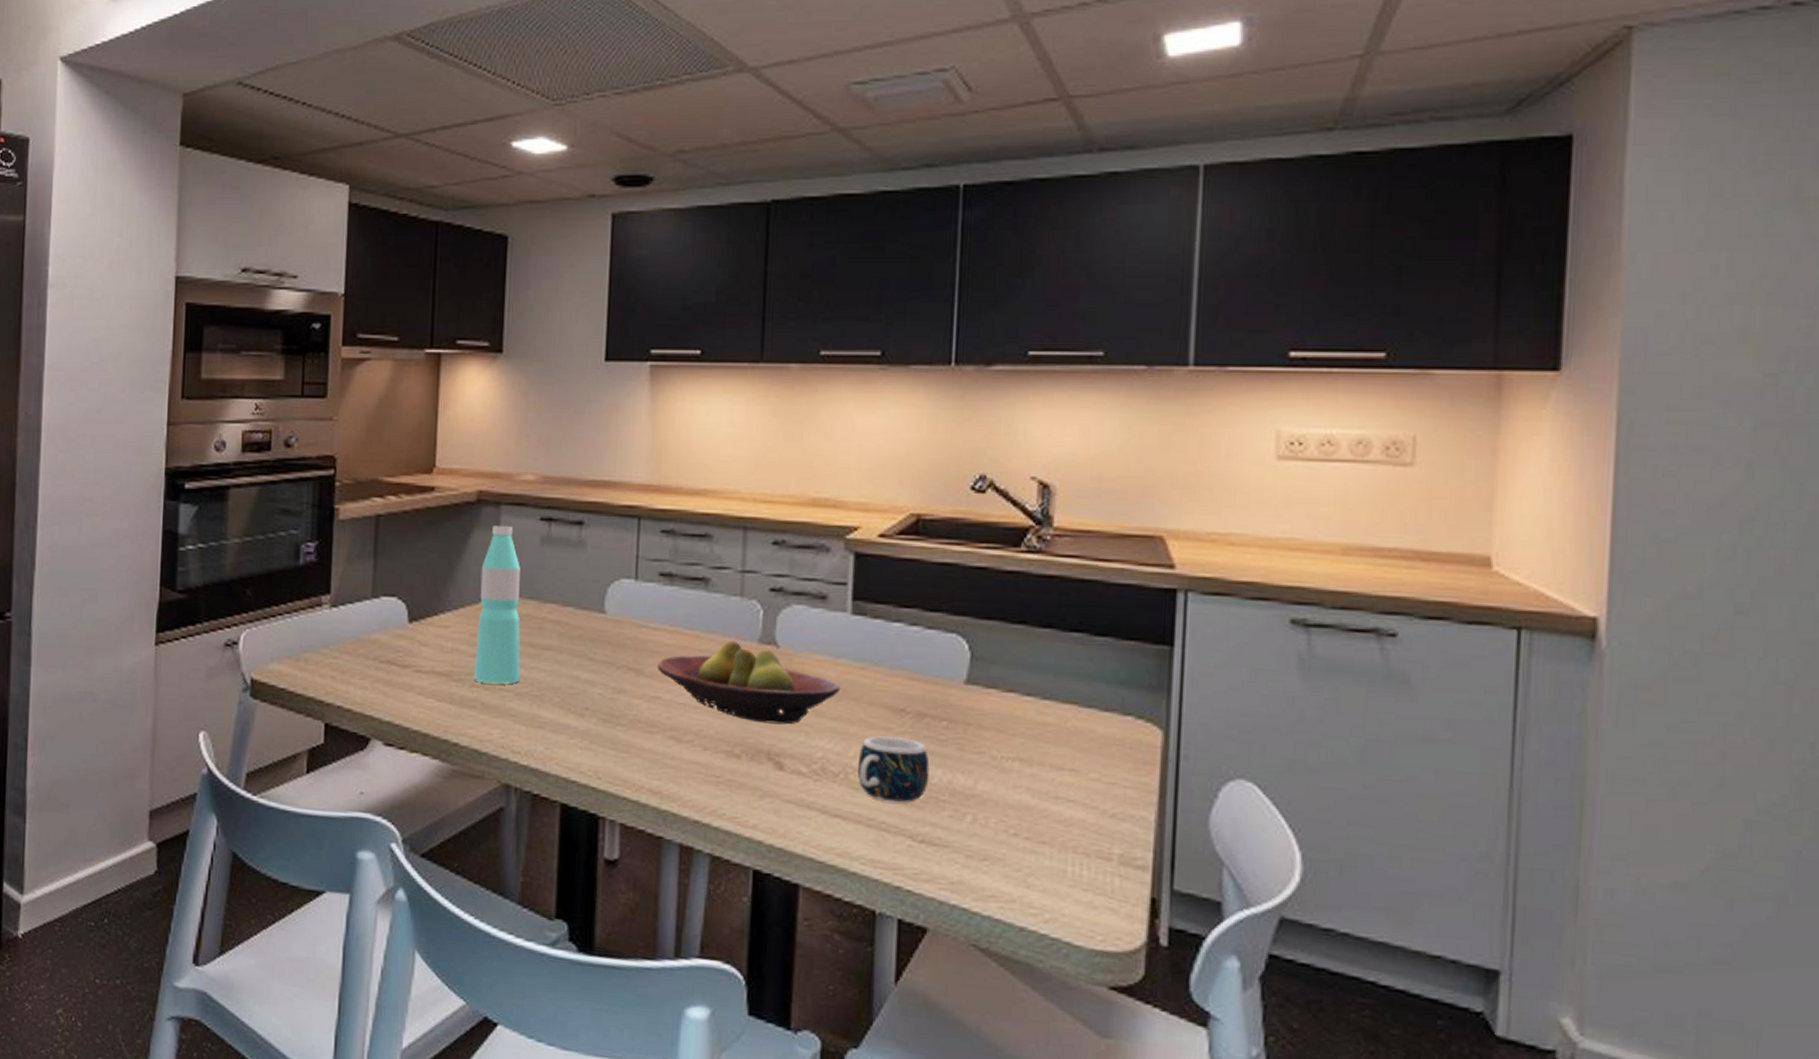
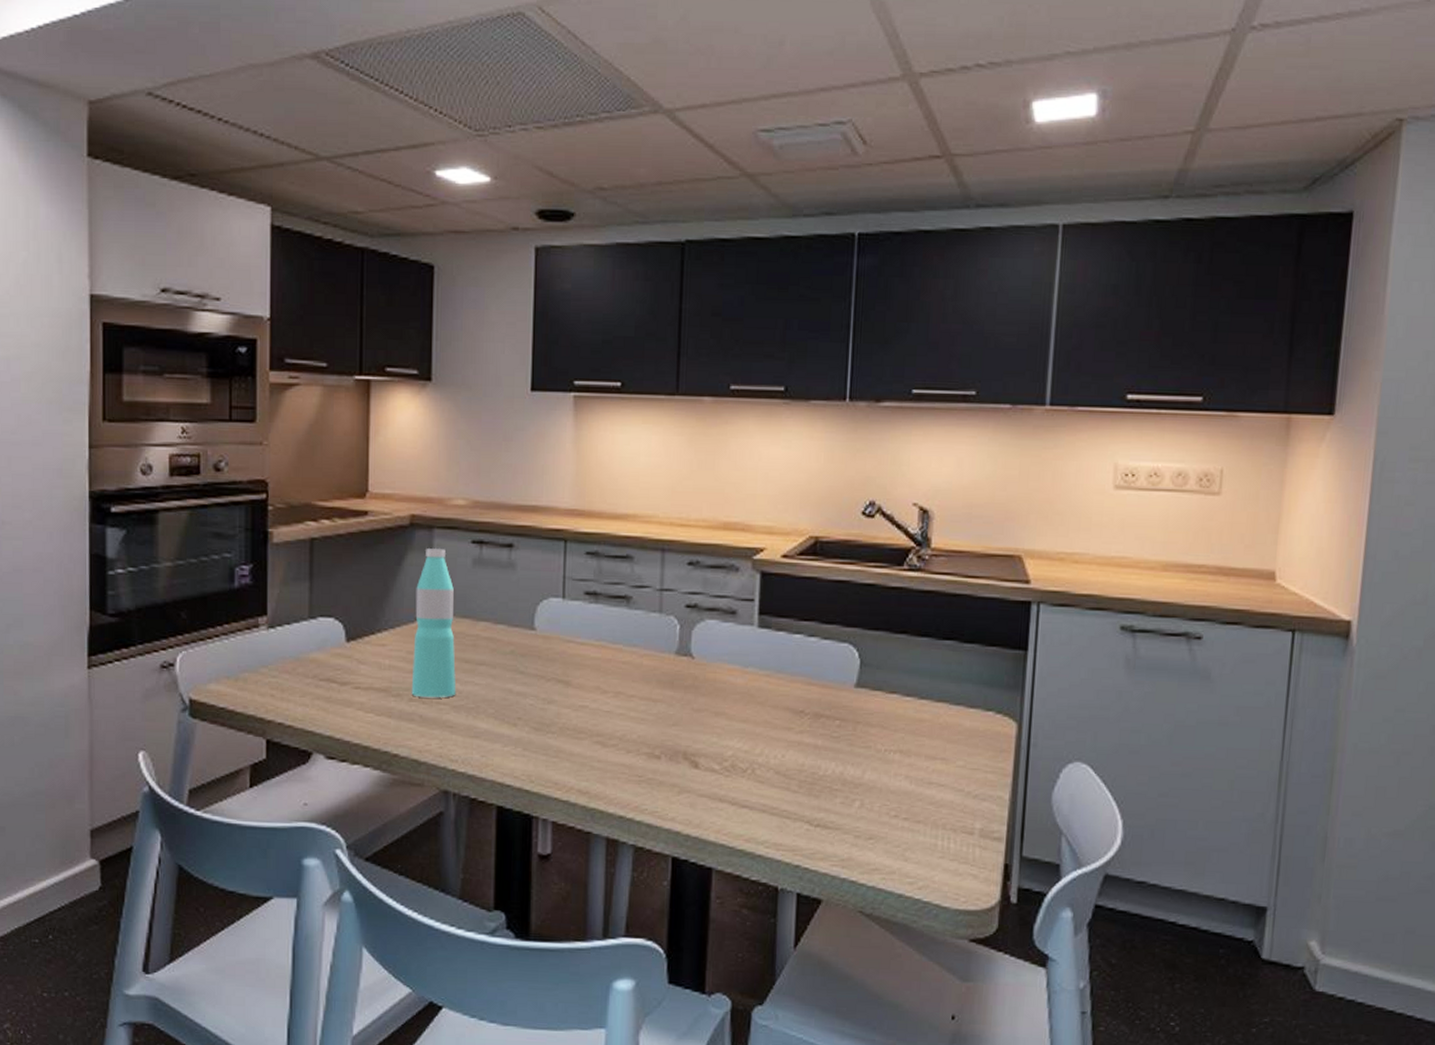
fruit bowl: present [656,640,841,725] -> none [583,652,749,728]
mug: present [857,736,930,803] -> none [762,735,825,793]

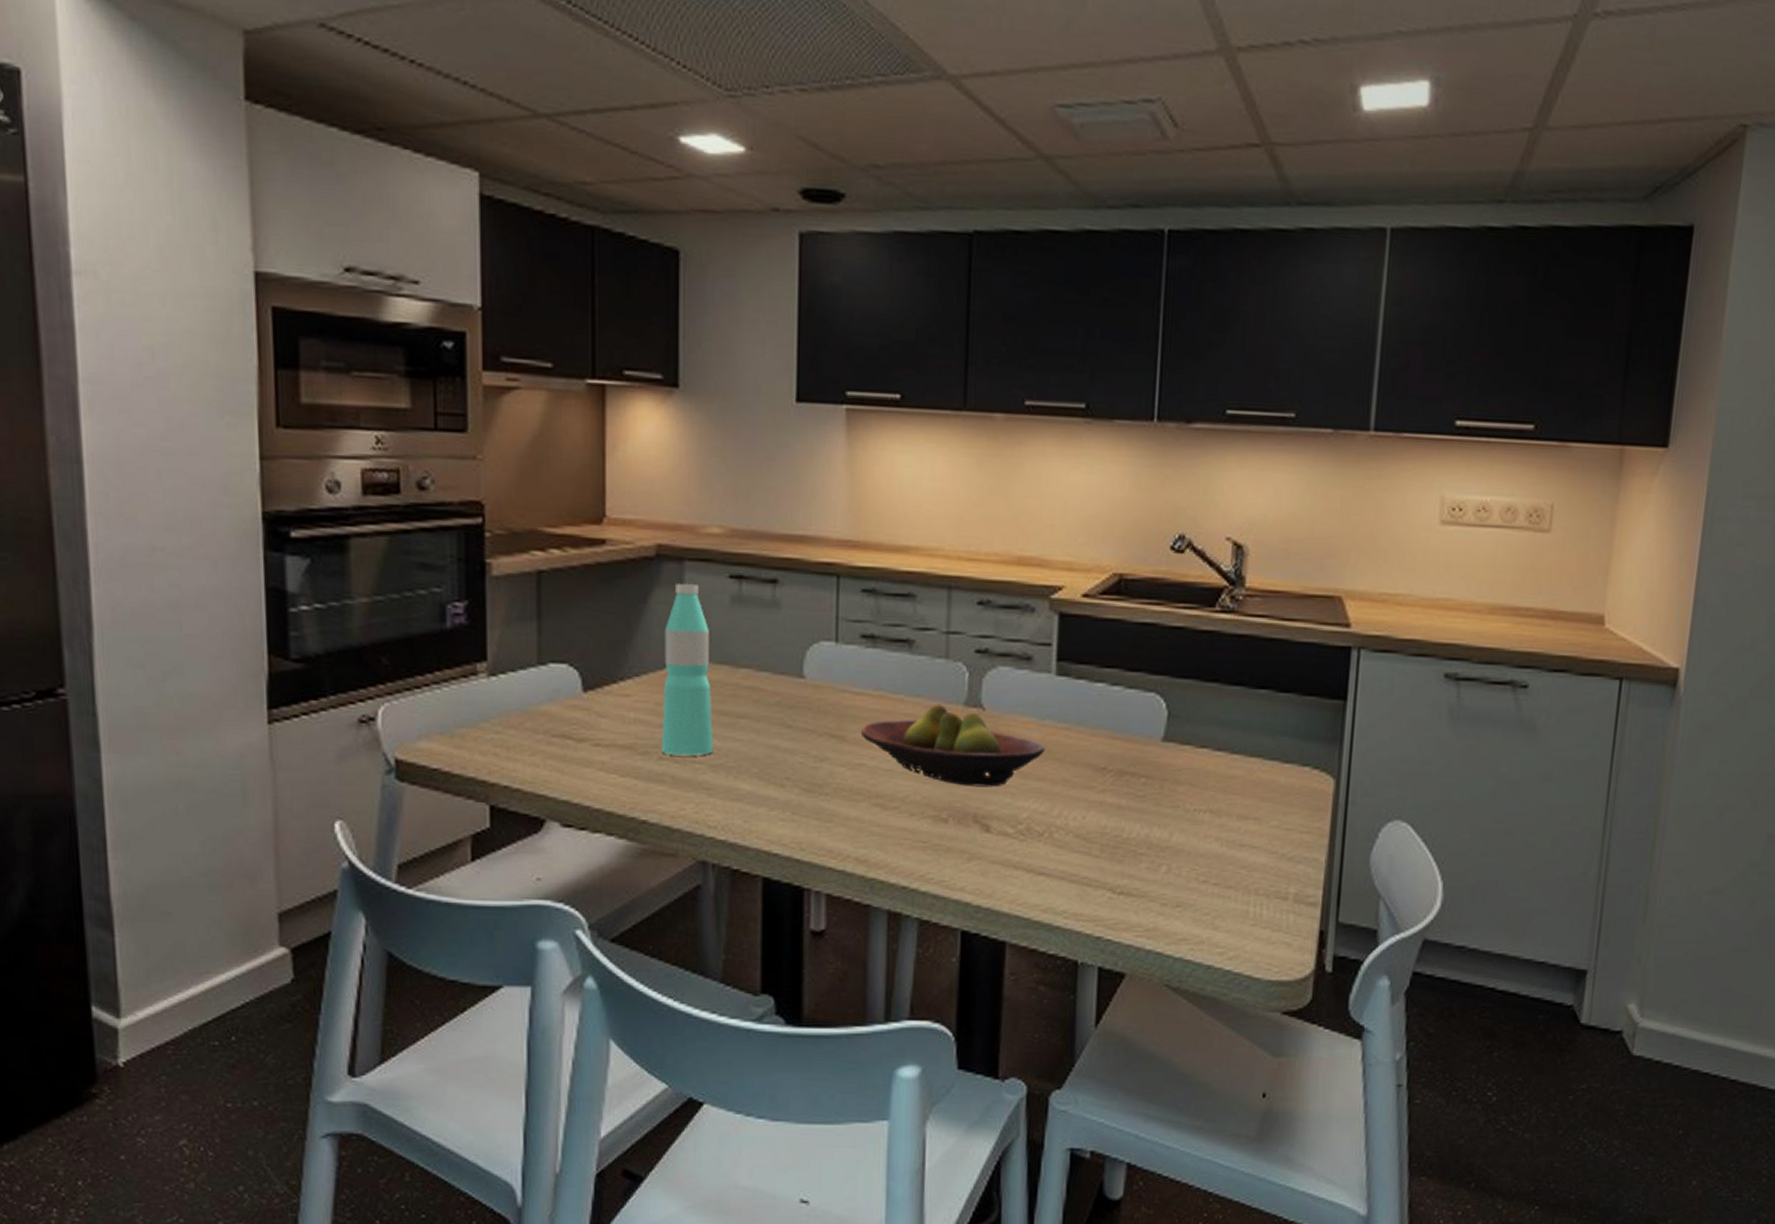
fruit bowl: none [583,652,749,728] -> present [860,703,1046,787]

